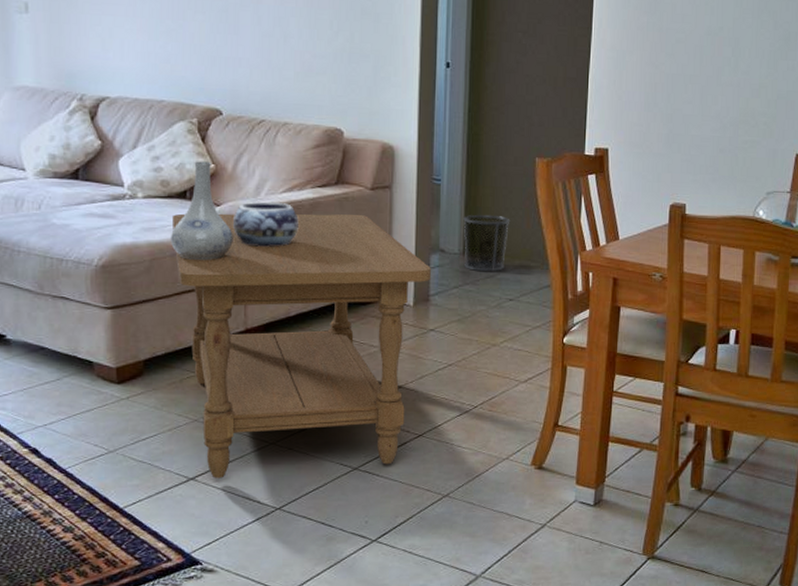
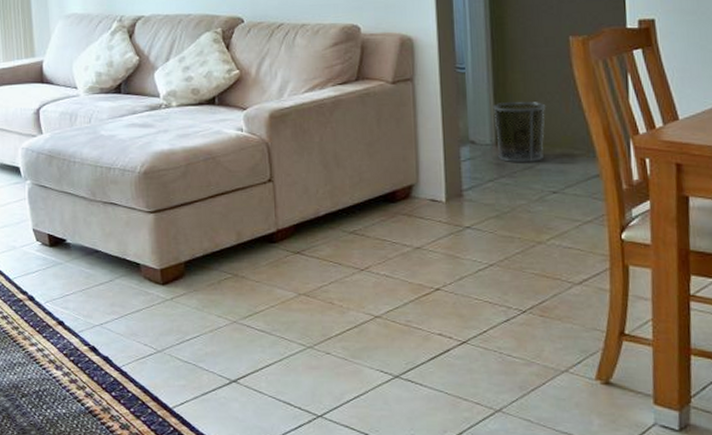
vase: present [171,161,233,260] -> none [203,68,260,163]
coffee table: present [171,213,431,479] -> none [203,109,462,382]
decorative bowl: present [233,201,299,247] -> none [259,102,322,147]

